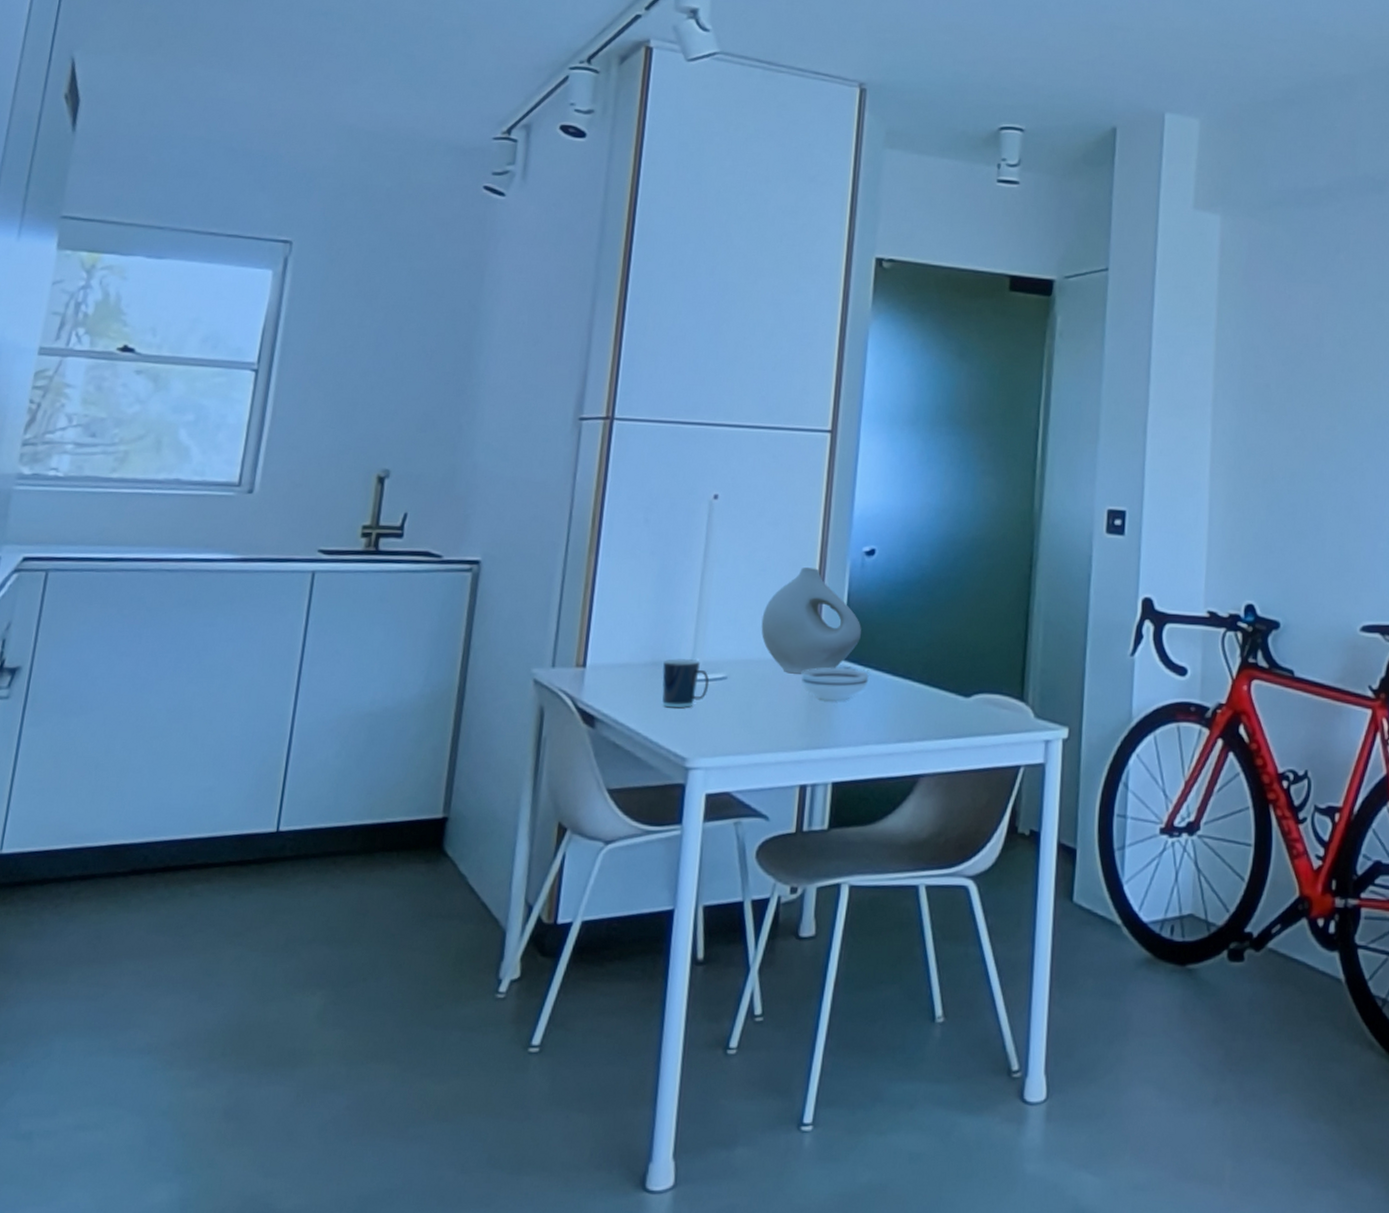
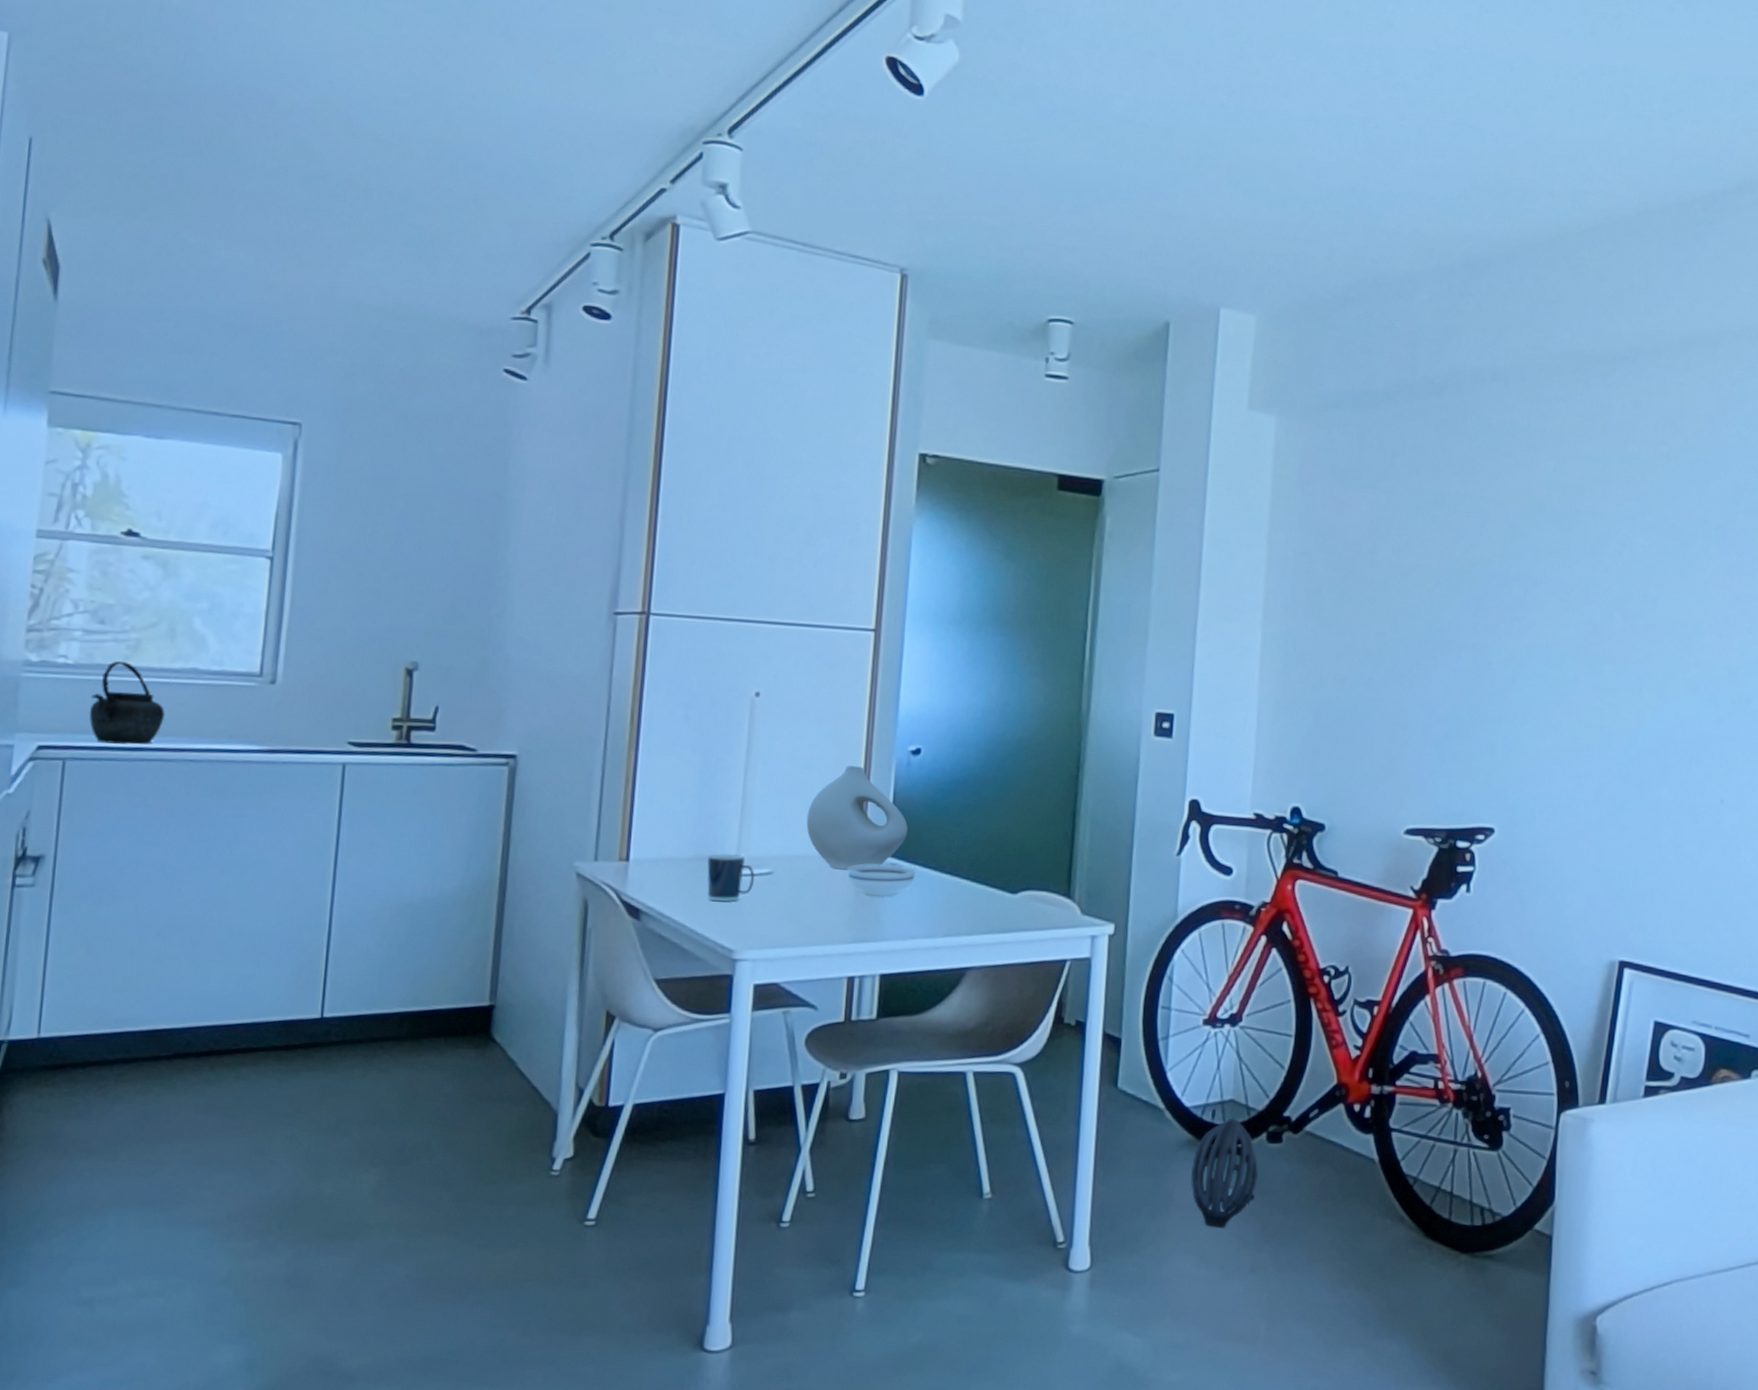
kettle: none [74,472,146,555] -> present [89,660,165,745]
bicycle helmet: none [1150,934,1220,1055] -> present [1191,1118,1259,1228]

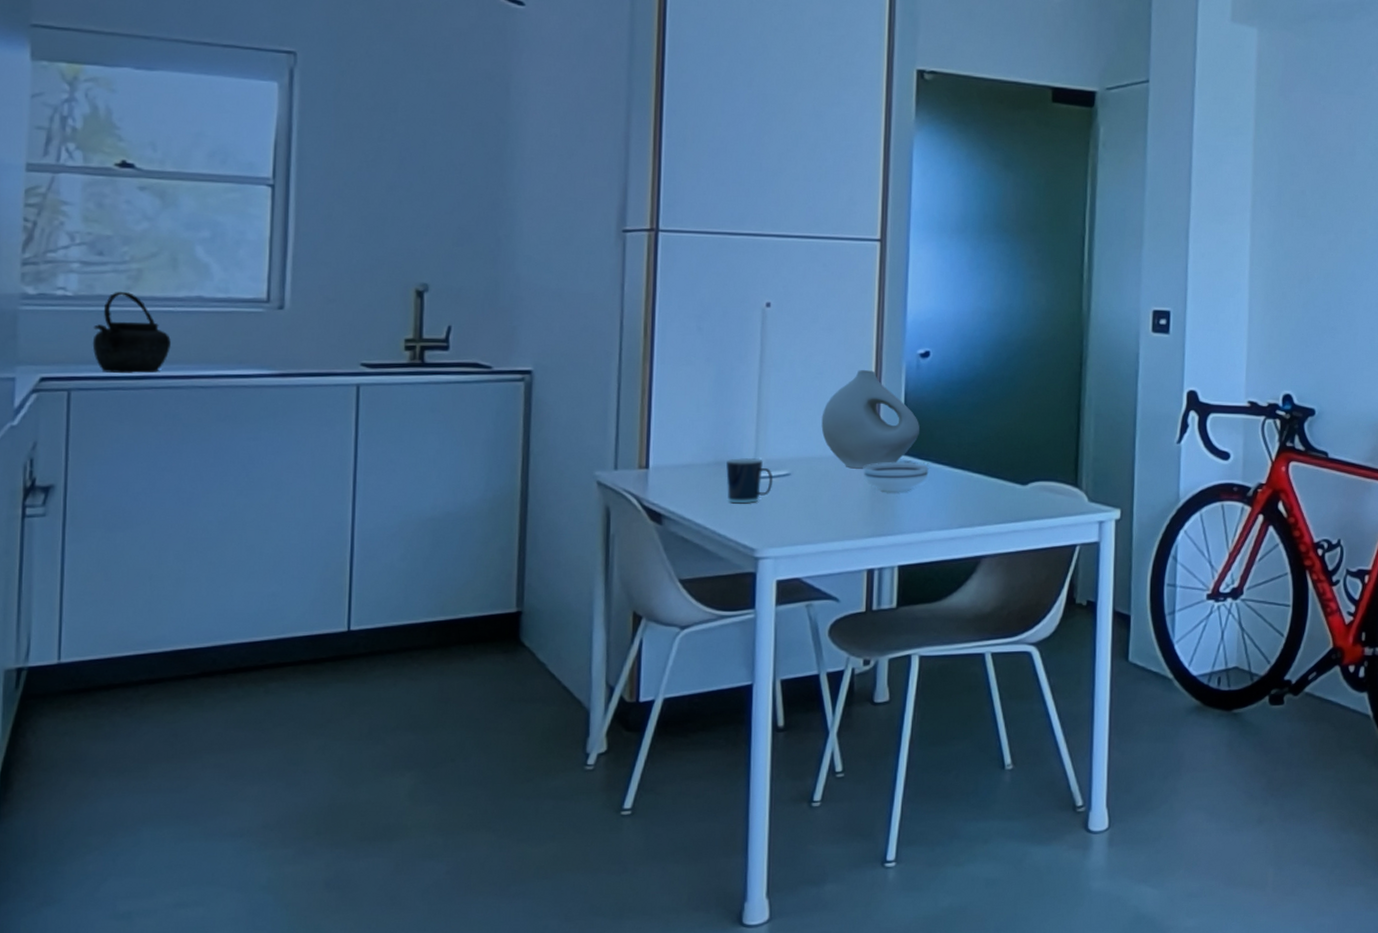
bicycle helmet: present [1191,1118,1259,1228] -> none [1200,684,1263,785]

